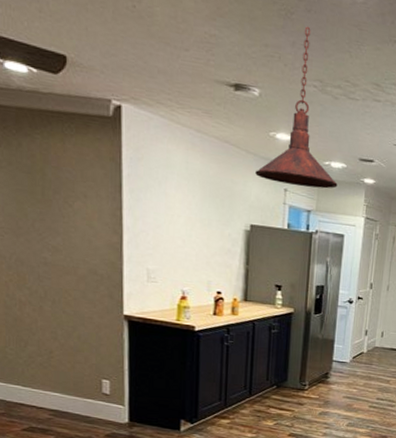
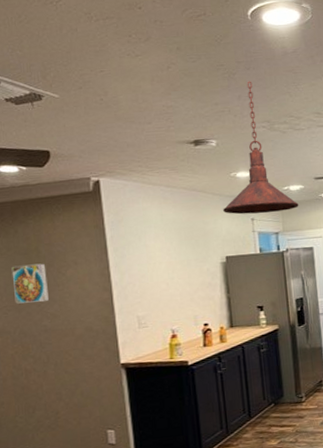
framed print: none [11,183,51,231] -> present [11,263,49,304]

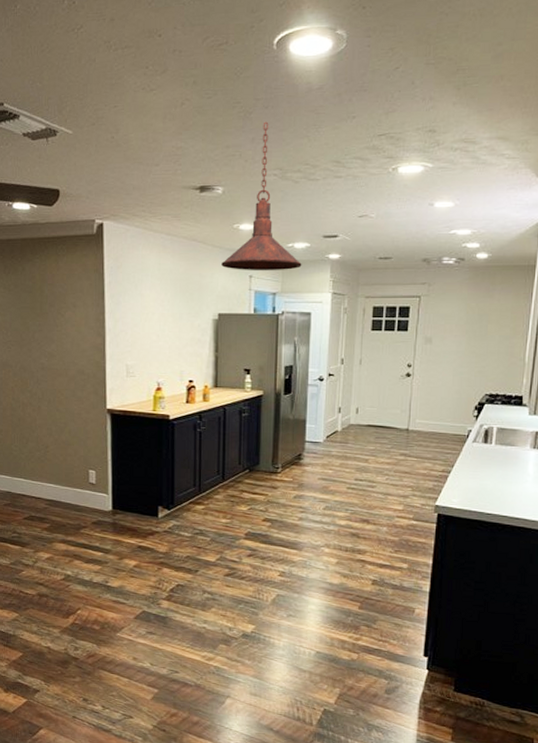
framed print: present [11,263,49,304] -> none [17,303,48,340]

